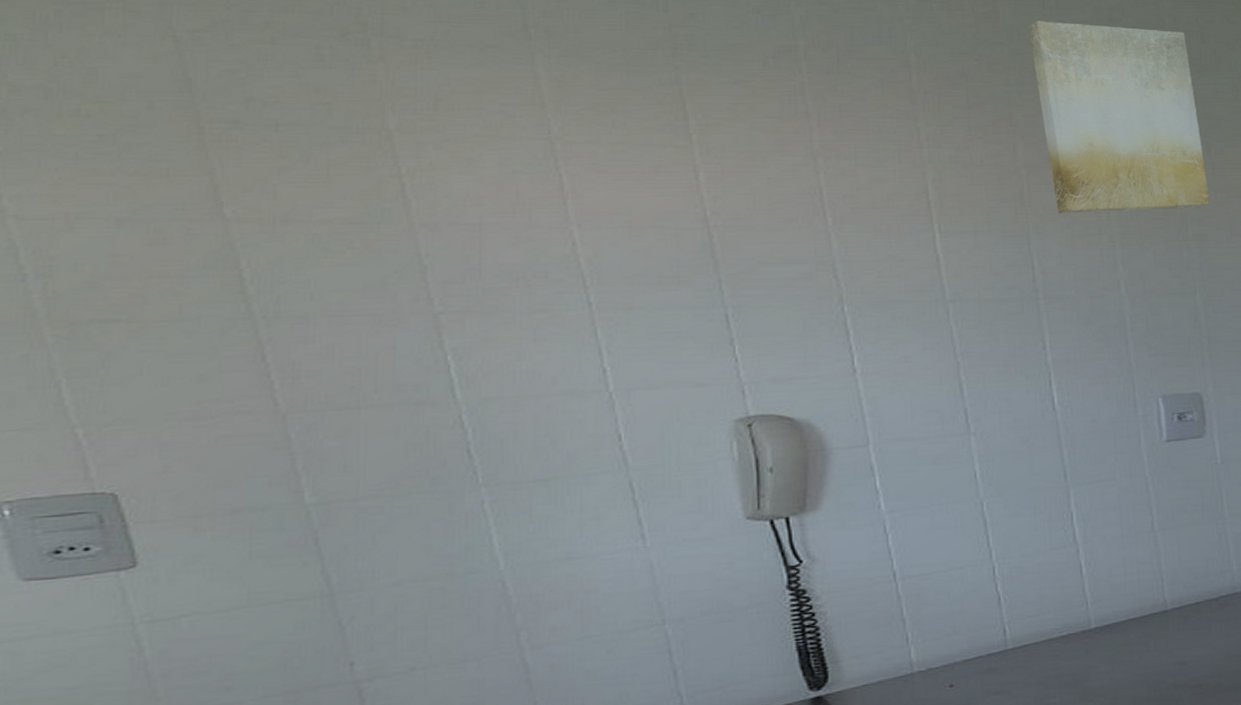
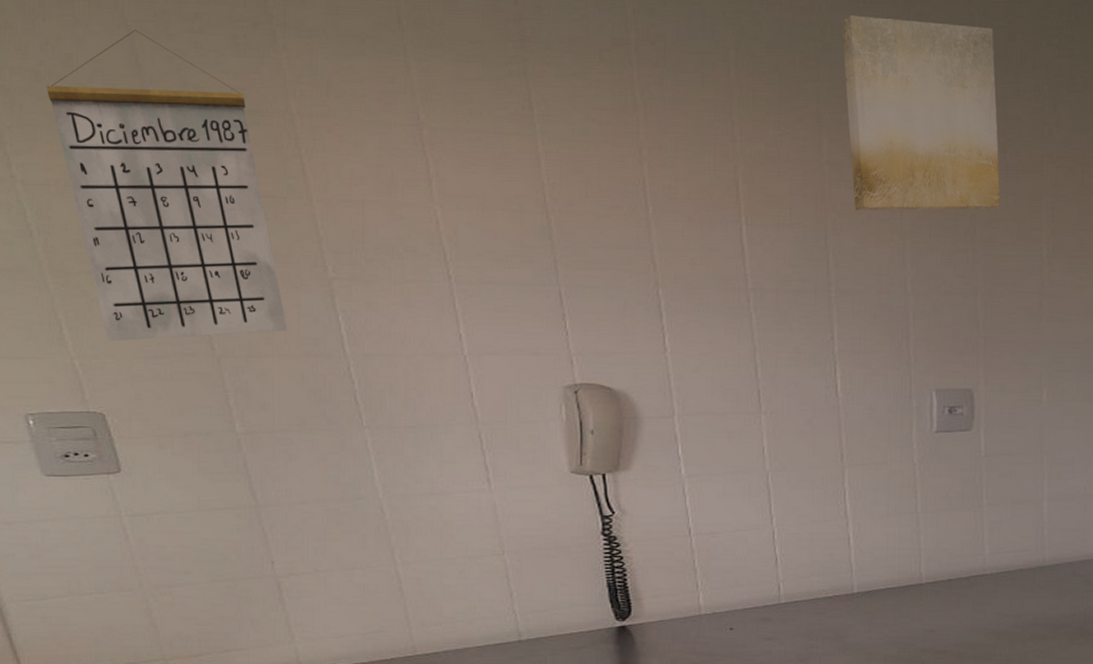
calendar: none [58,41,380,404] -> present [46,30,288,342]

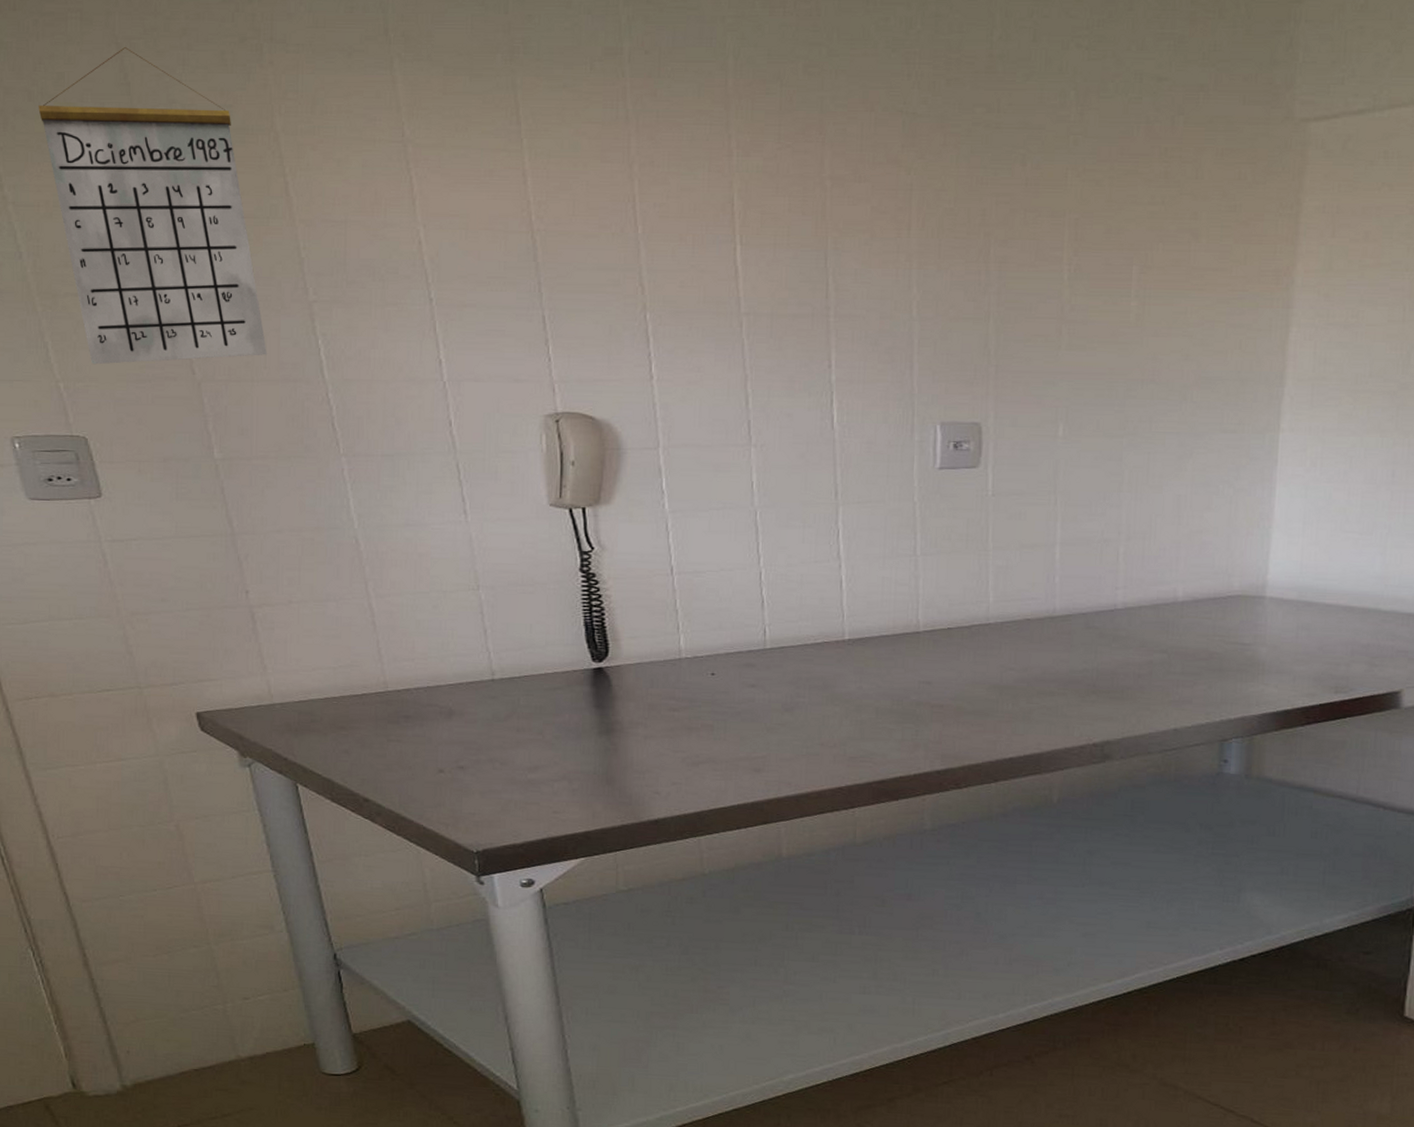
wall art: present [842,15,1001,211] -> none [849,18,1018,230]

